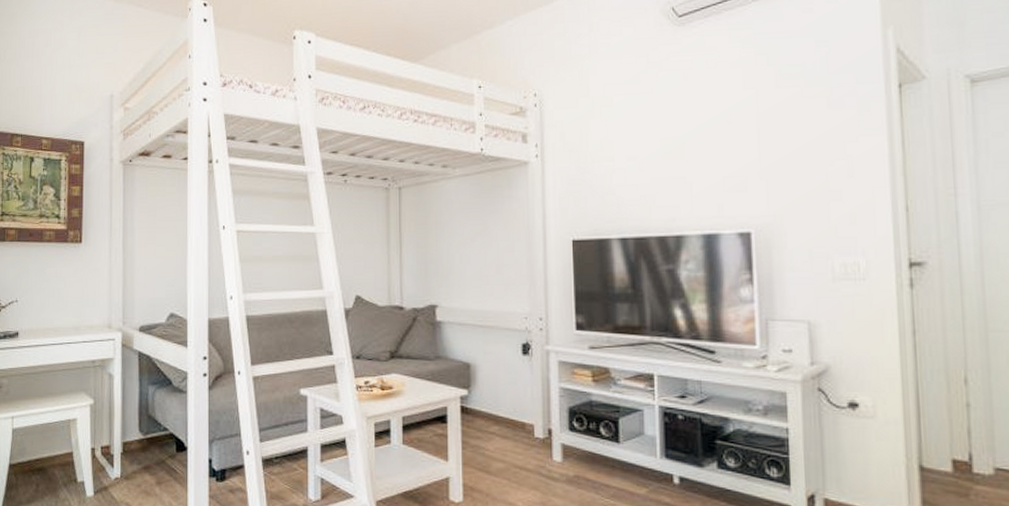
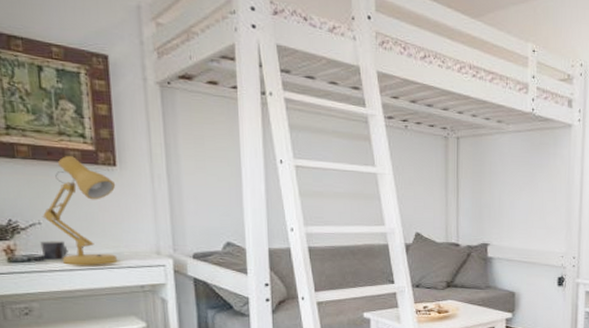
mug: none [15,317,36,340] -> present [40,240,68,263]
desk lamp: none [19,236,80,340] -> present [42,156,118,264]

